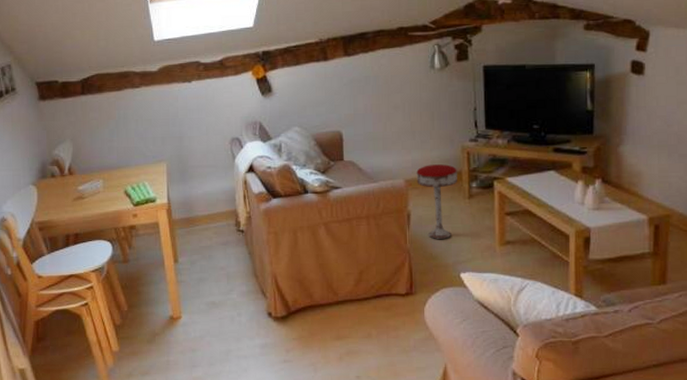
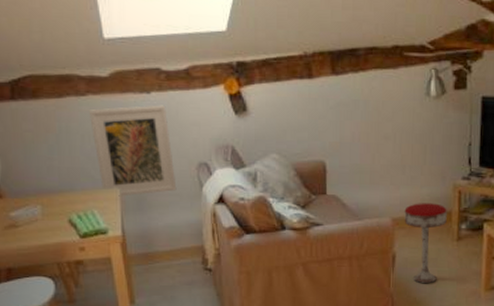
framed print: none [142,91,213,170] -> present [89,105,177,197]

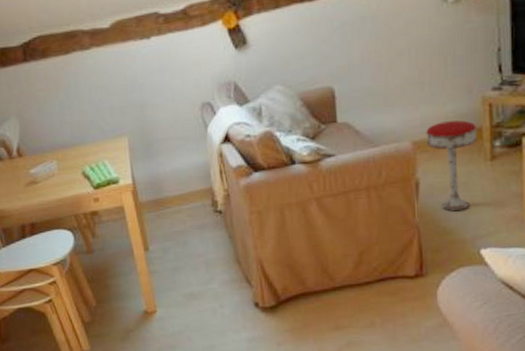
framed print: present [89,105,177,197] -> none [94,48,182,145]

